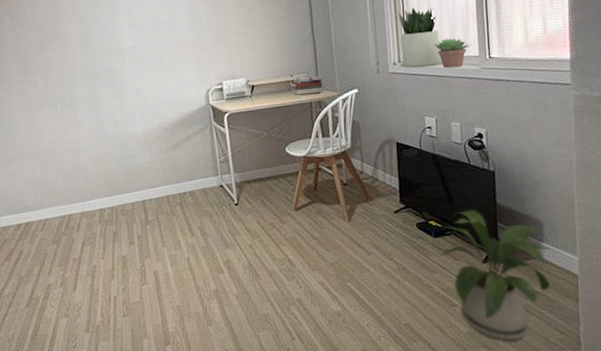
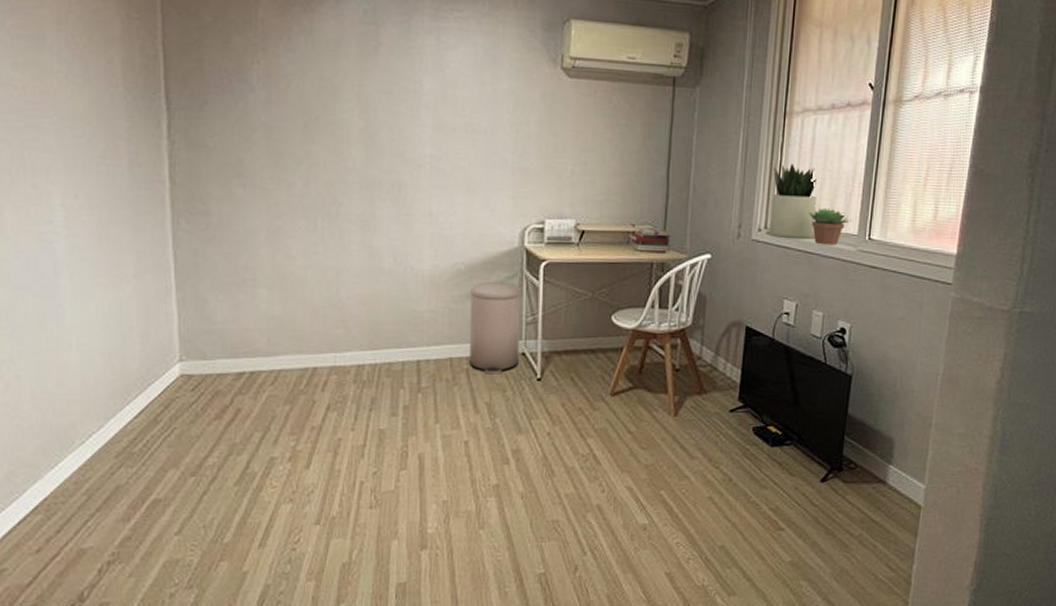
pedal bin: none [174,133,219,205] -> present [469,282,521,374]
house plant: present [438,209,551,342] -> none [772,417,898,576]

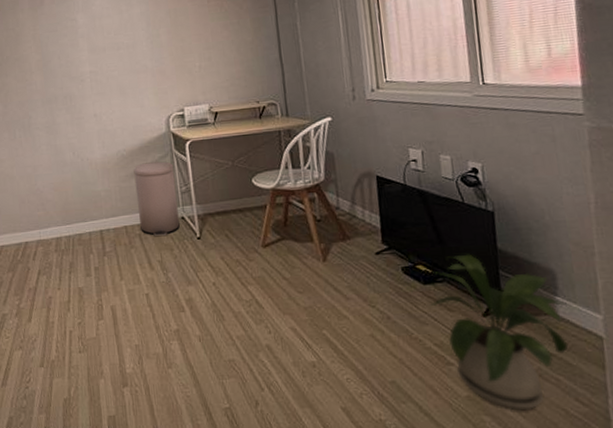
books: present [628,227,670,254] -> none [255,101,294,123]
planter: present [764,163,817,240] -> none [375,29,429,95]
house plant: none [772,417,898,576] -> present [428,254,569,411]
succulent plant: present [809,207,851,246] -> none [417,62,461,96]

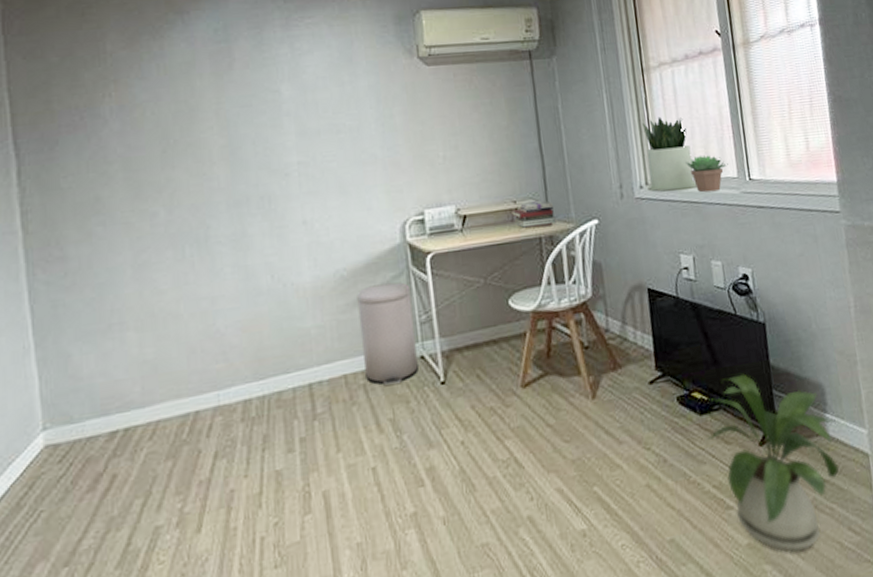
books: none [255,101,294,123] -> present [511,200,556,228]
planter: none [375,29,429,95] -> present [642,116,698,193]
succulent plant: none [417,62,461,96] -> present [685,155,728,193]

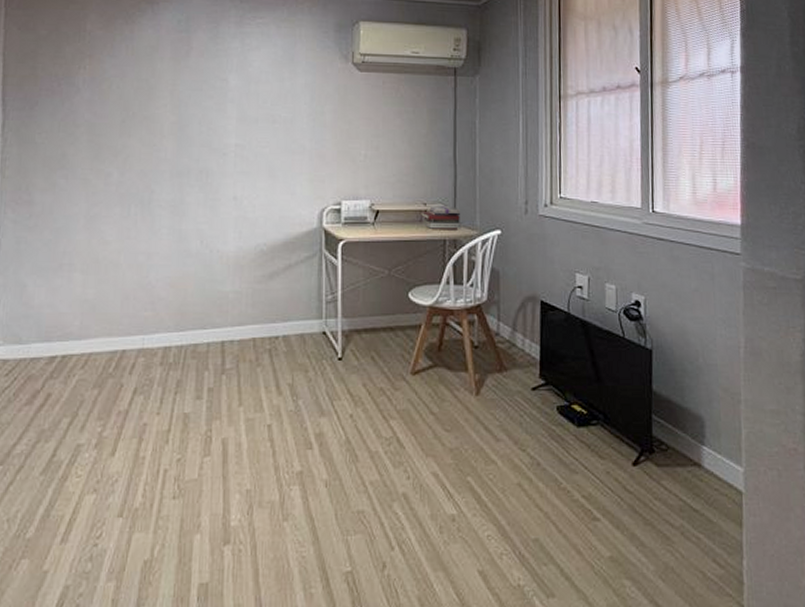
pedal bin: present [356,282,418,387] -> none [271,262,321,354]
planter: present [642,116,698,193] -> none [550,142,601,214]
succulent plant: present [685,155,728,193] -> none [591,182,633,219]
house plant: present [706,373,840,553] -> none [580,395,712,574]

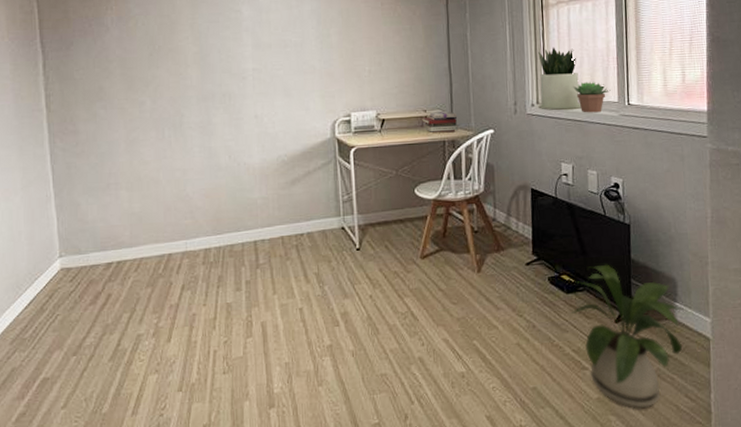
planter: none [550,142,601,214] -> present [537,47,582,111]
house plant: none [580,395,712,574] -> present [570,264,684,409]
succulent plant: none [591,182,633,219] -> present [573,81,611,113]

